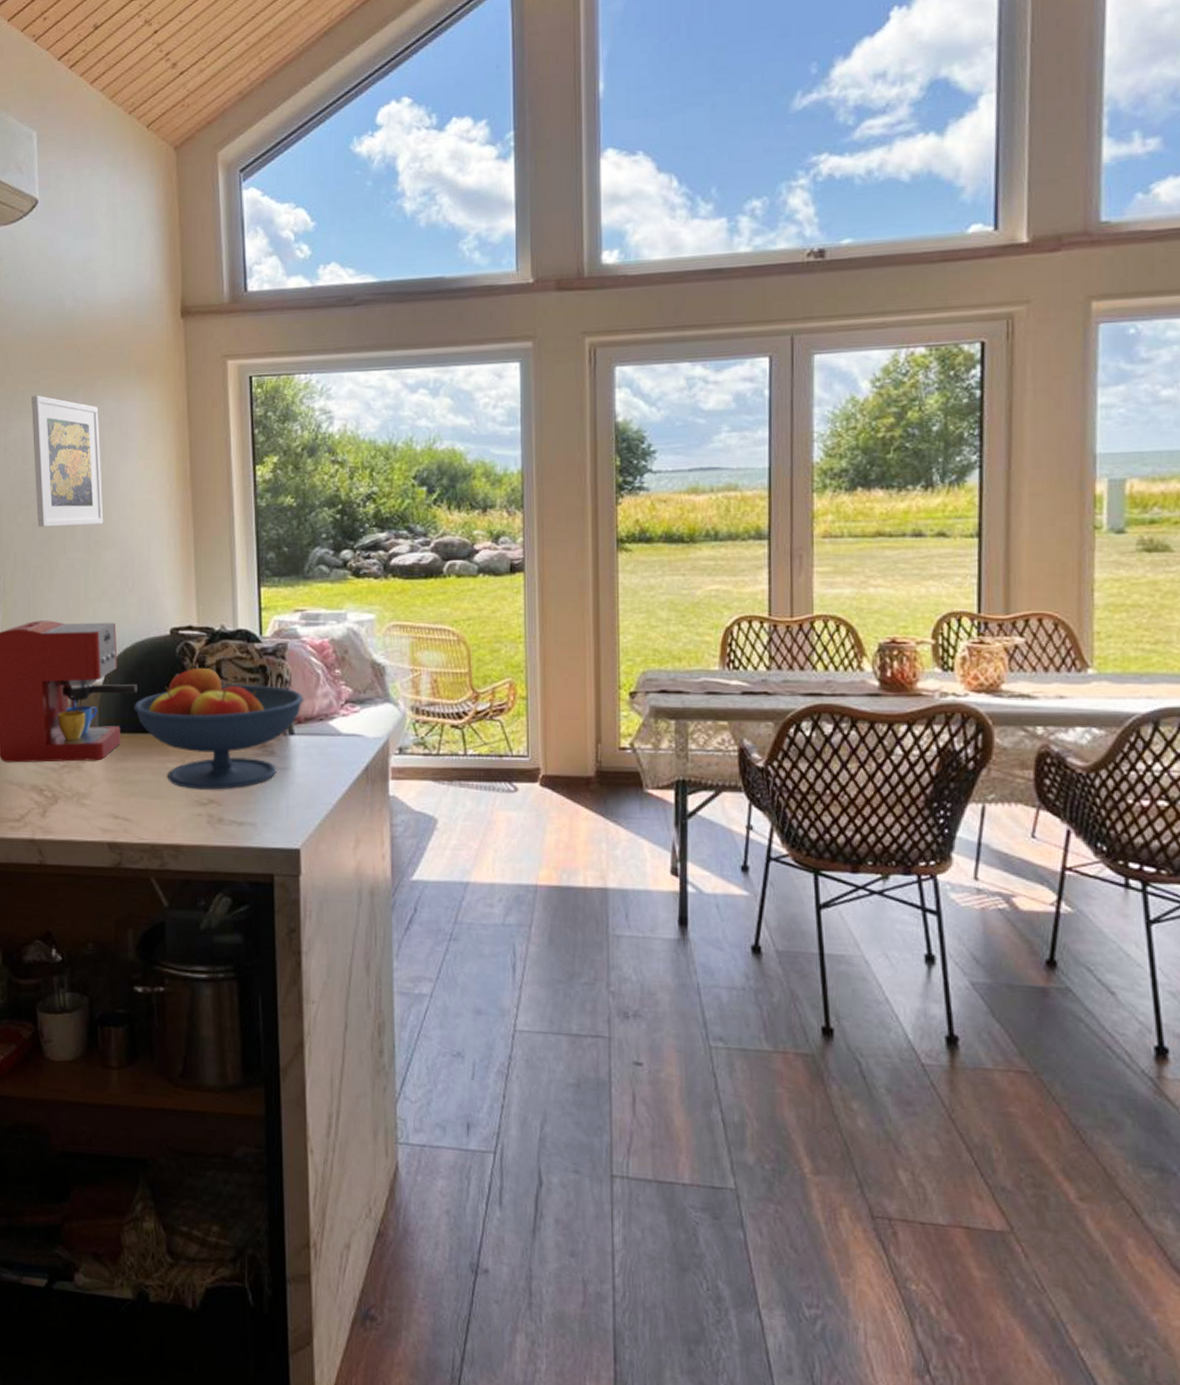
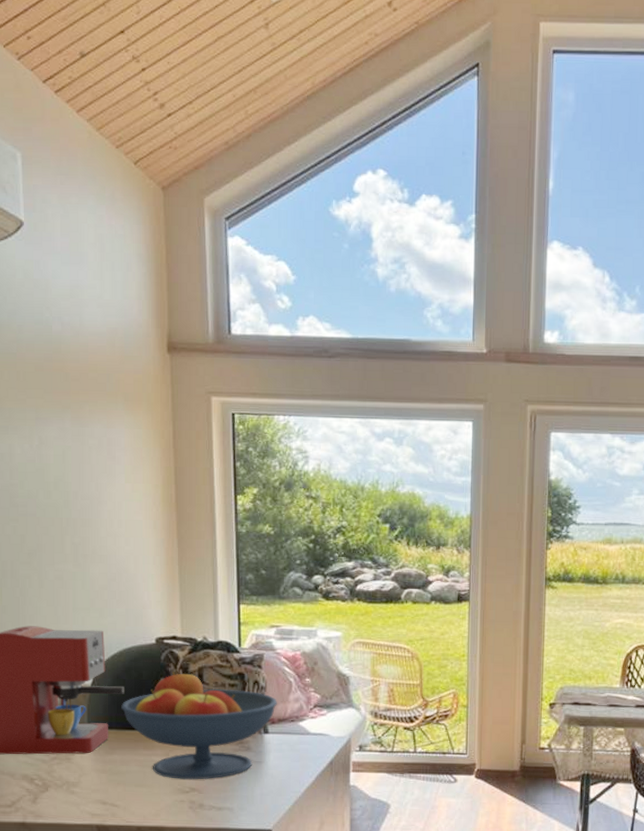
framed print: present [31,395,104,527] -> none [18,413,92,541]

